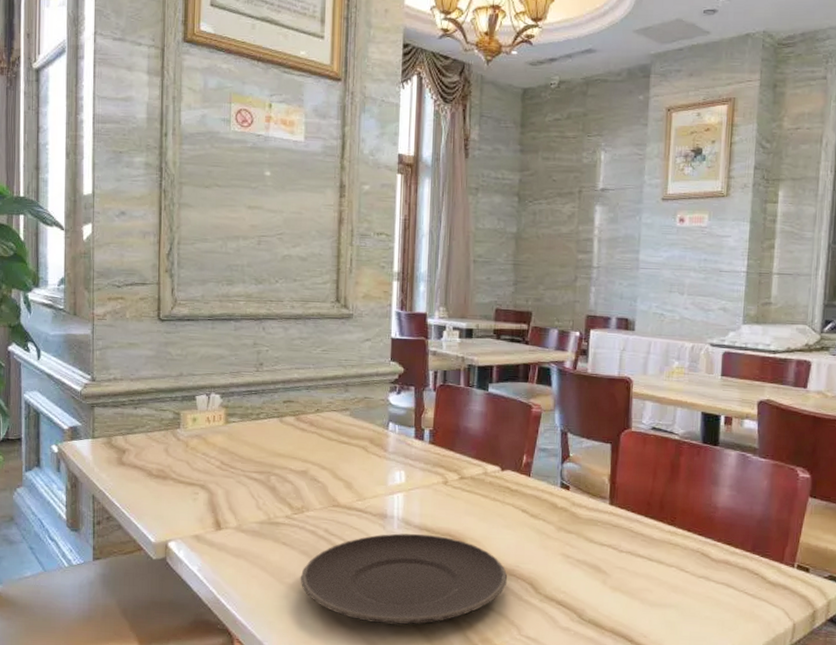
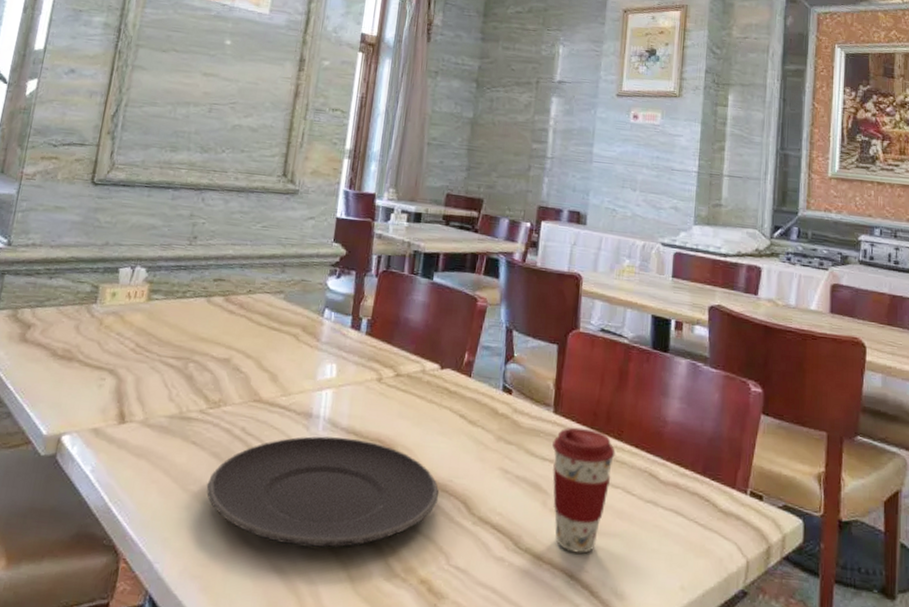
coffee cup: none [610,516,669,622] -> present [552,427,616,554]

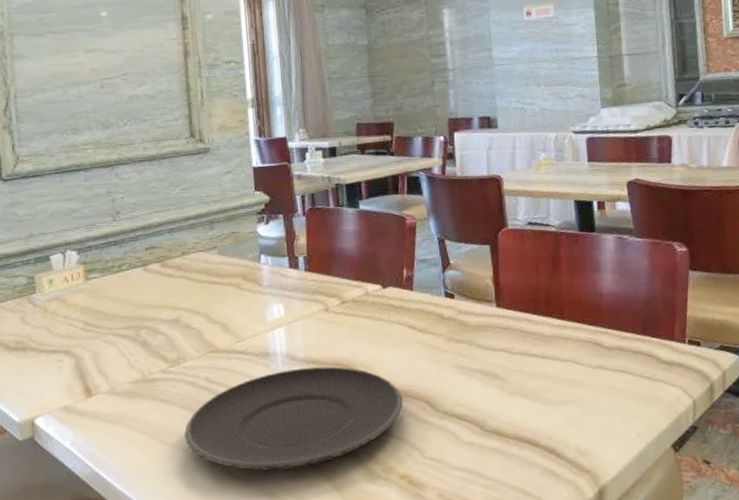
coffee cup: present [552,427,616,554] -> none [500,314,560,425]

